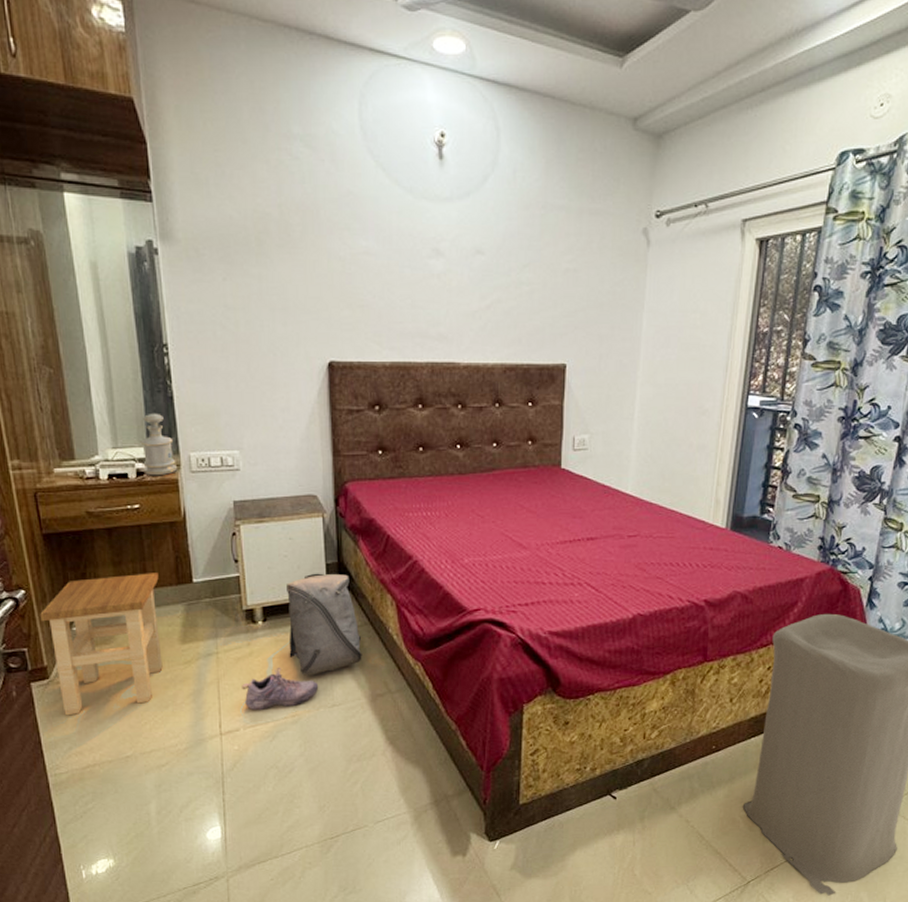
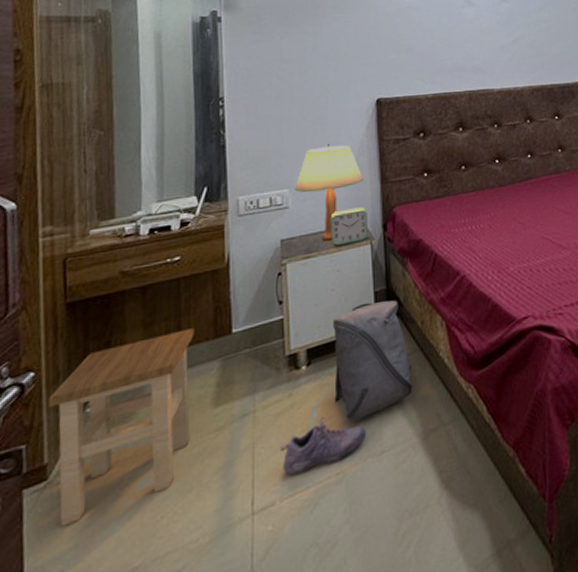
perfume bottle: present [140,413,178,476] -> none [187,162,225,226]
table lamp: none [244,406,315,508] -> present [294,143,364,241]
alarm clock: none [281,478,319,513] -> present [330,207,368,245]

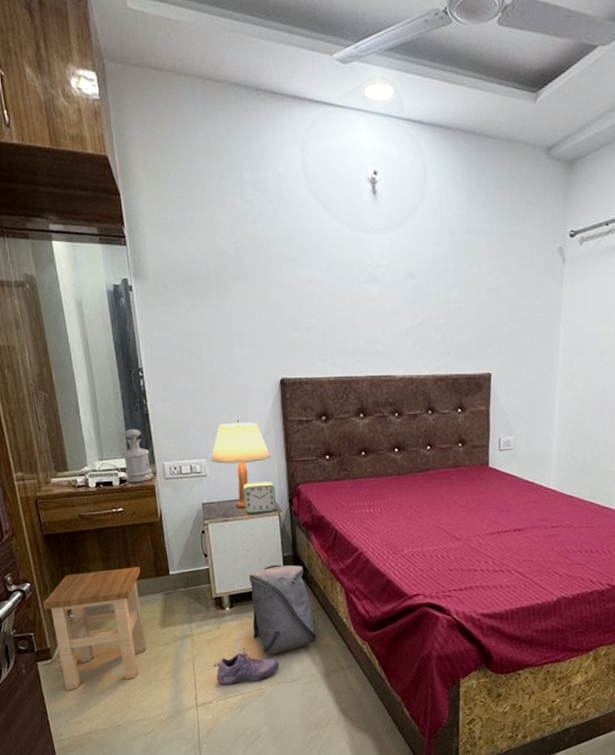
perfume bottle: none [187,162,225,226] -> present [122,428,154,483]

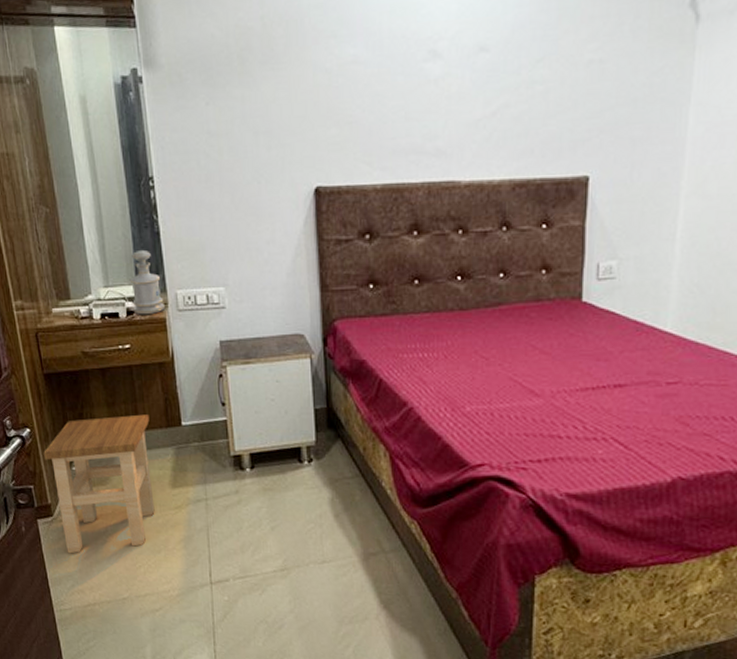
table lamp: present [210,419,271,508] -> none [229,238,302,348]
athletic shoe: present [213,647,280,686] -> none [231,517,309,562]
alarm clock: present [243,482,276,513] -> none [268,316,307,354]
backpack: present [249,564,317,656] -> none [274,419,354,530]

